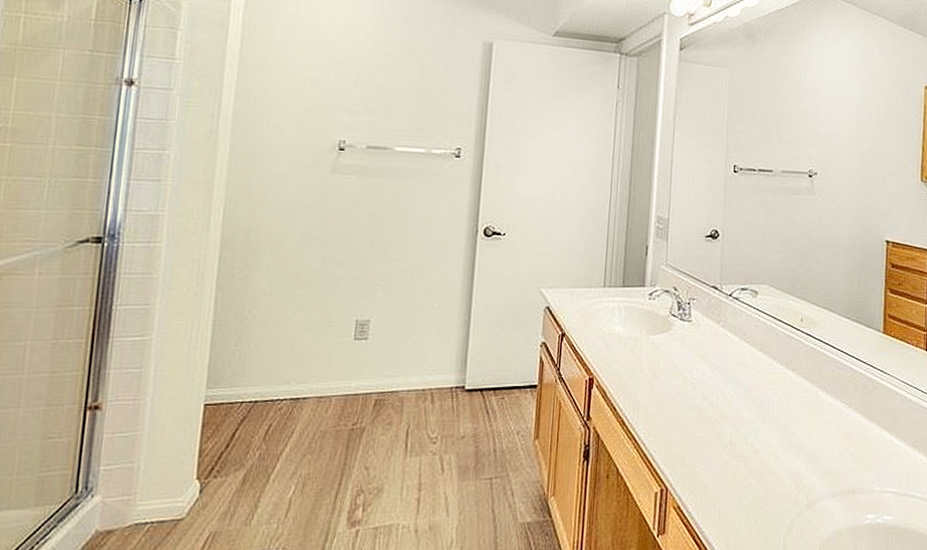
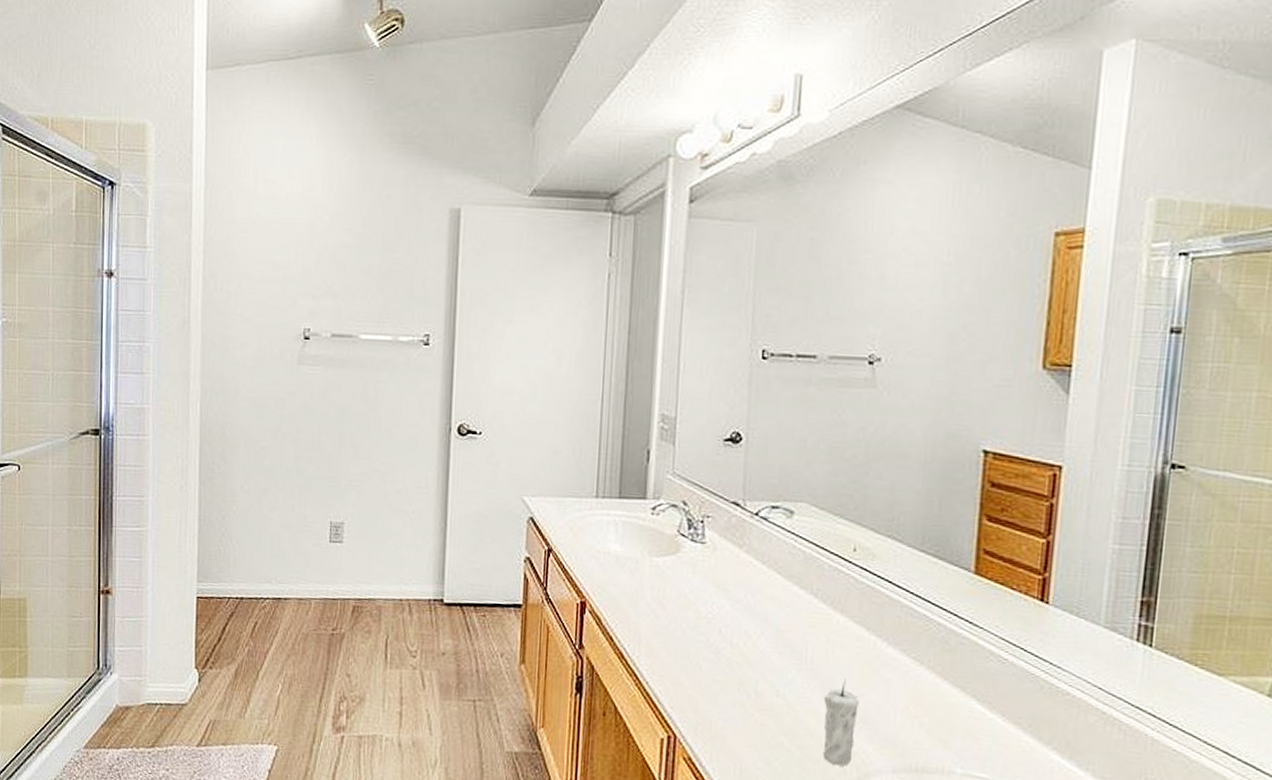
candle: none [781,424,807,497] -> present [822,678,859,766]

